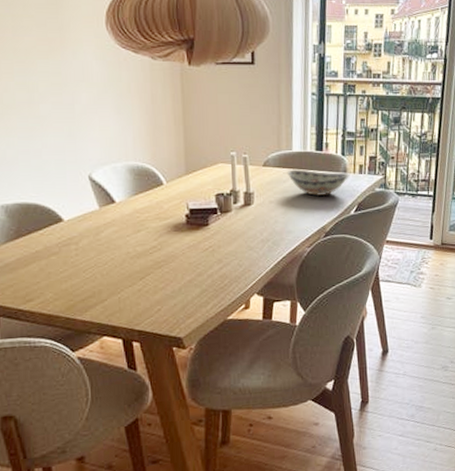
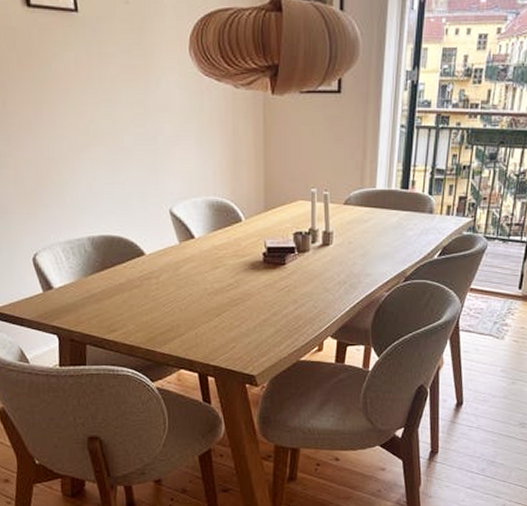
decorative bowl: present [287,169,349,197] -> none [368,209,435,239]

